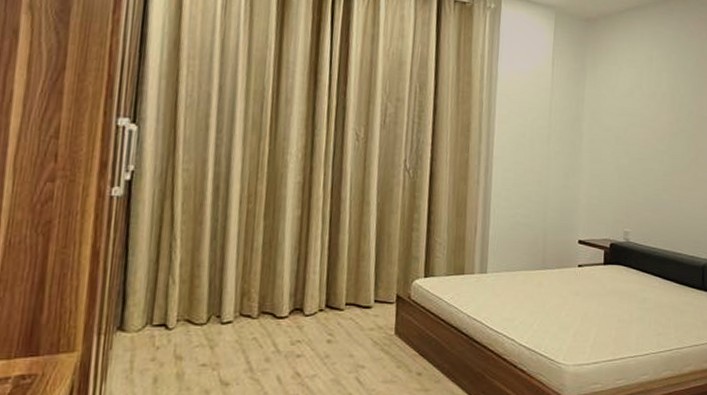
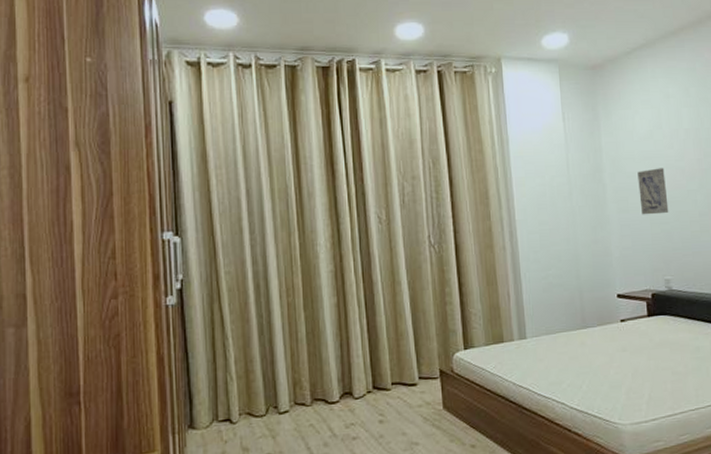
wall art: none [612,125,639,170] -> present [637,168,669,215]

